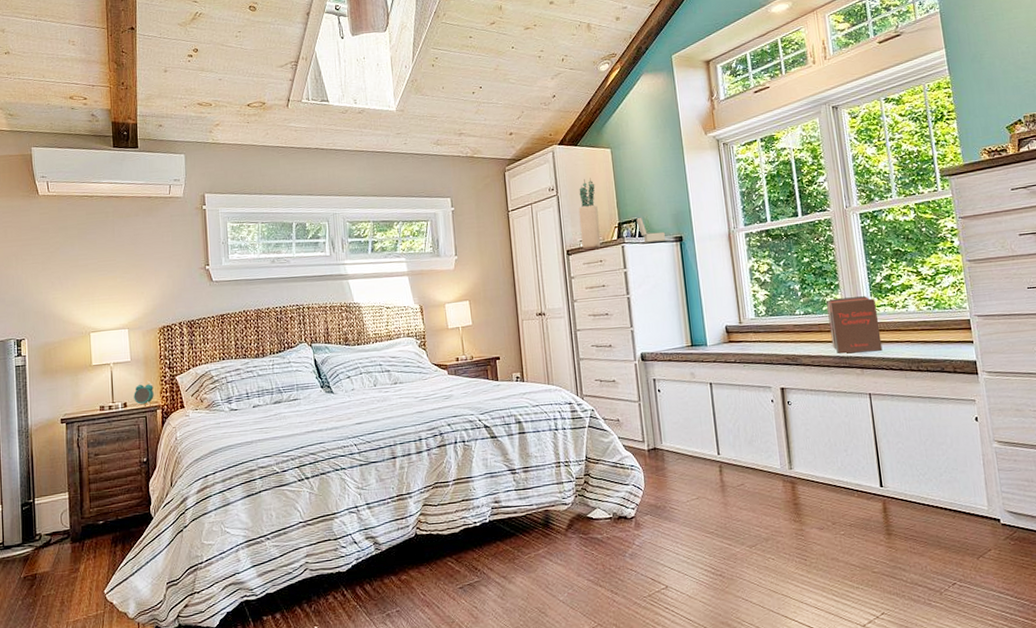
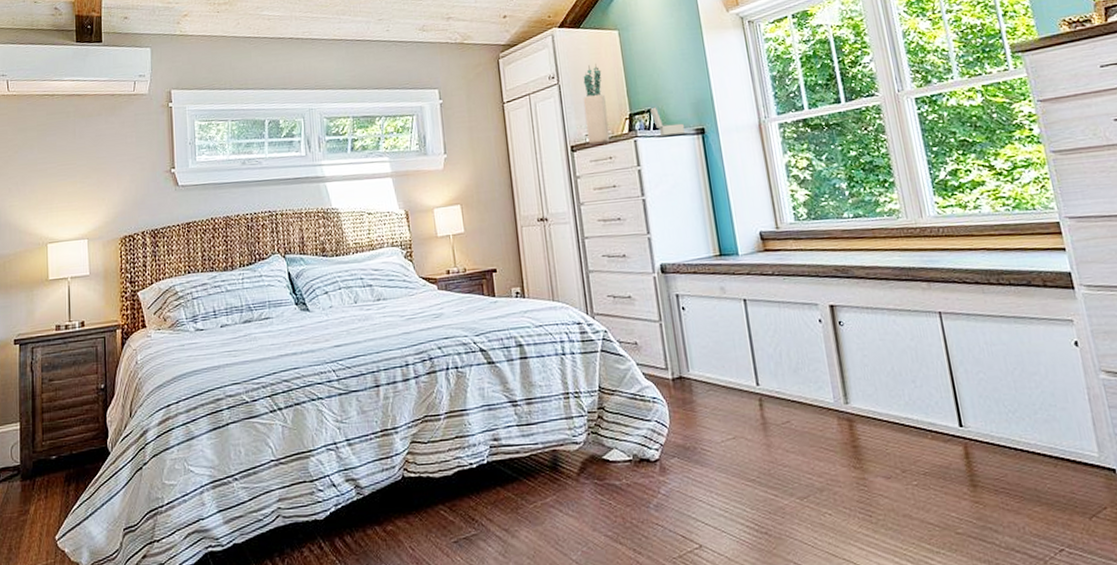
alarm clock: present [133,380,154,406] -> none [92,296,114,325]
books: present [826,296,883,354] -> none [880,195,953,265]

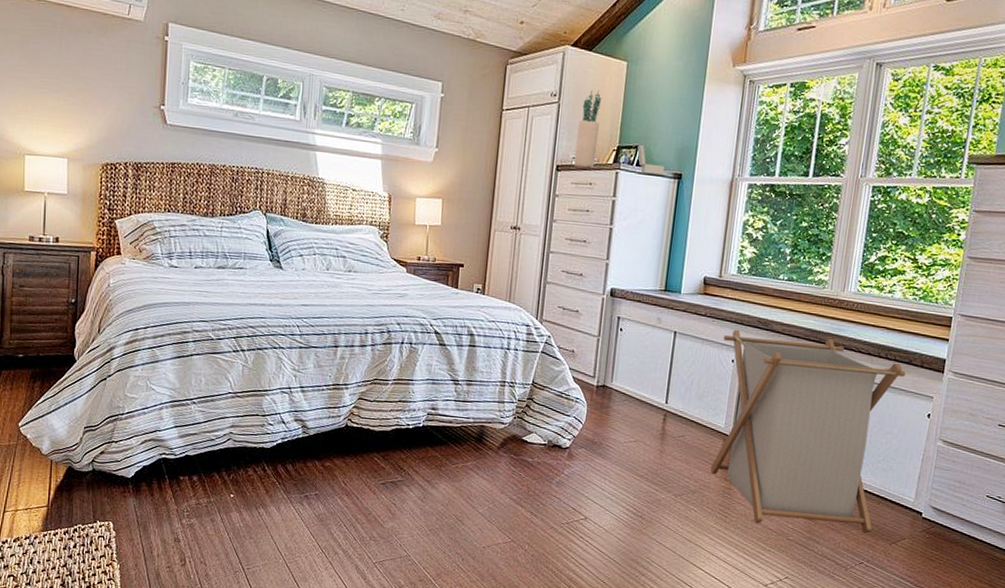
laundry basket: none [801,273,1059,517] -> present [711,330,905,533]

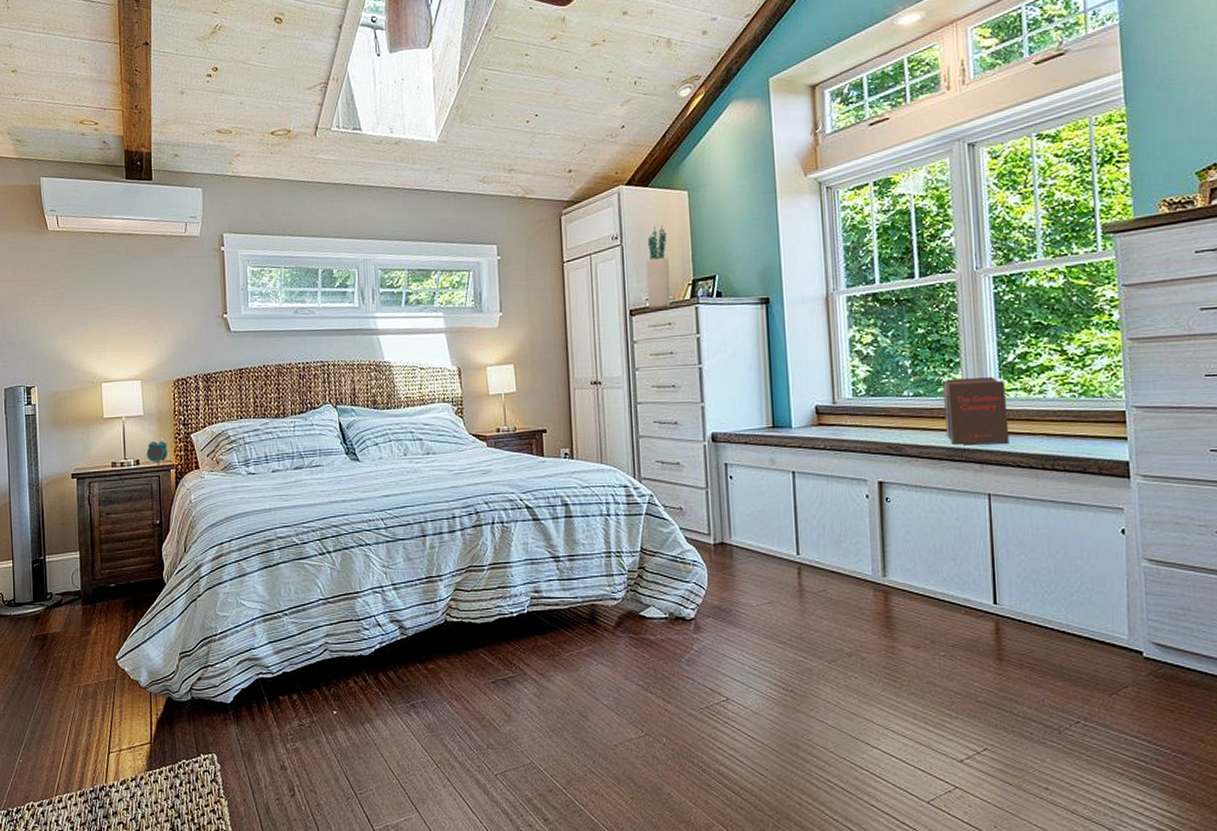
alarm clock: none [67,218,90,246] -> present [146,437,168,465]
jewelry box: present [632,143,670,177] -> none [709,273,756,306]
laundry basket: present [711,330,905,533] -> none [851,455,1081,684]
books: none [807,270,863,332] -> present [943,377,1010,446]

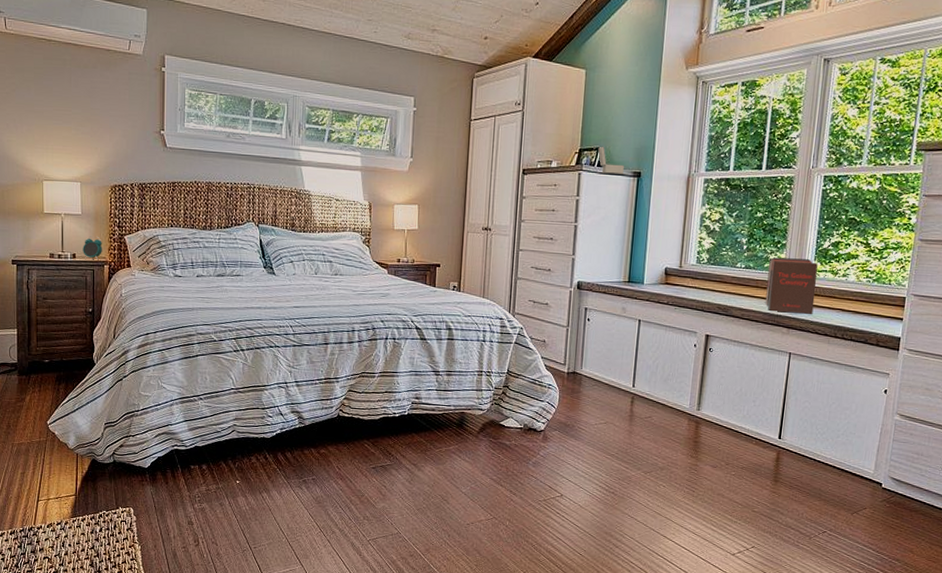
vase: present [646,224,671,310] -> none [539,97,563,172]
jewelry box: none [709,273,756,306] -> present [593,146,630,176]

